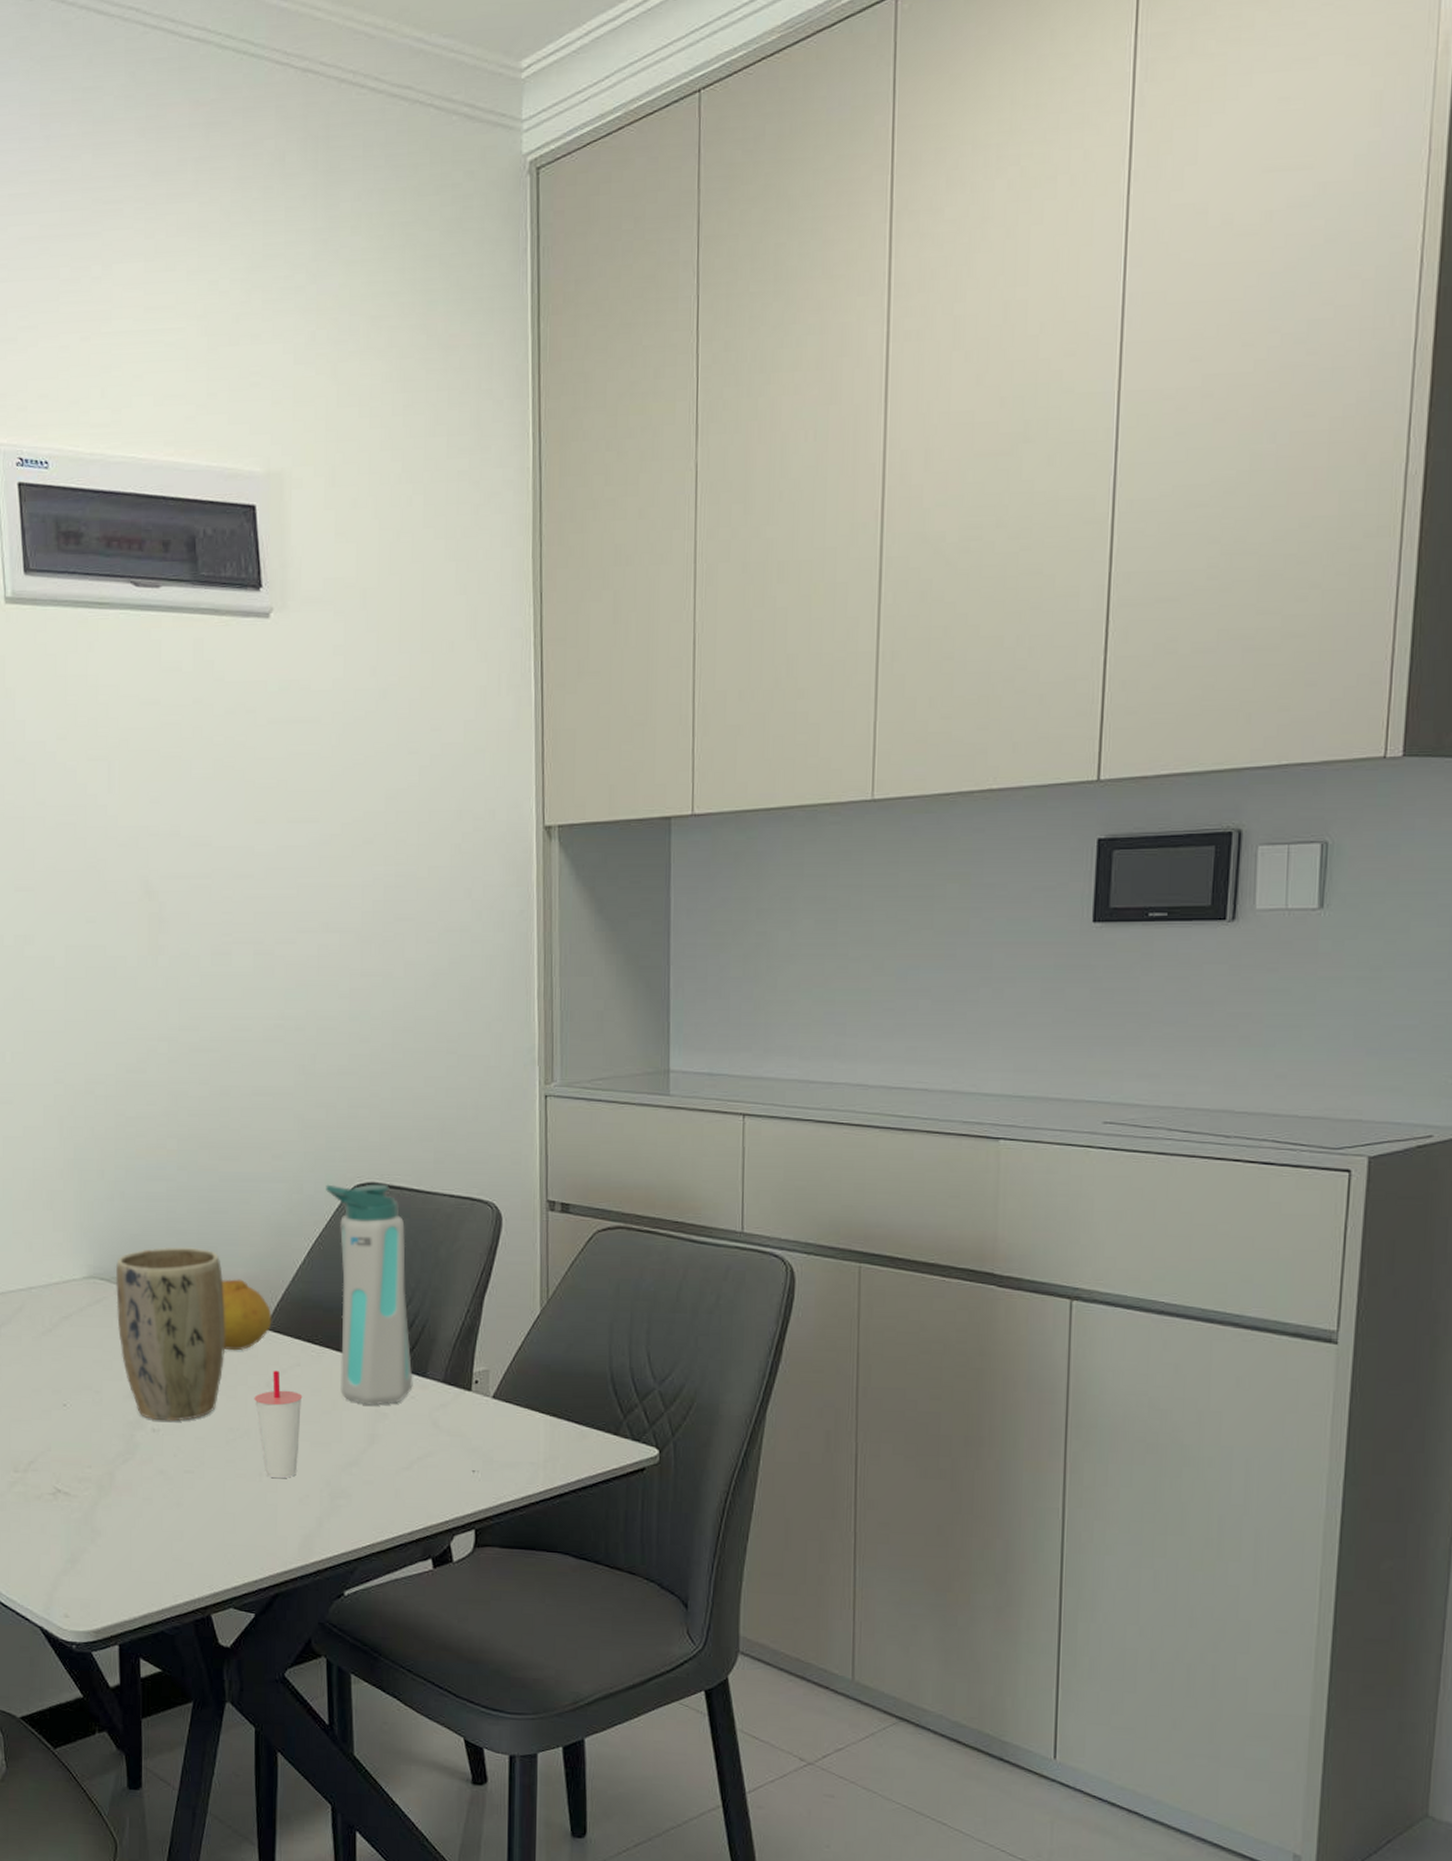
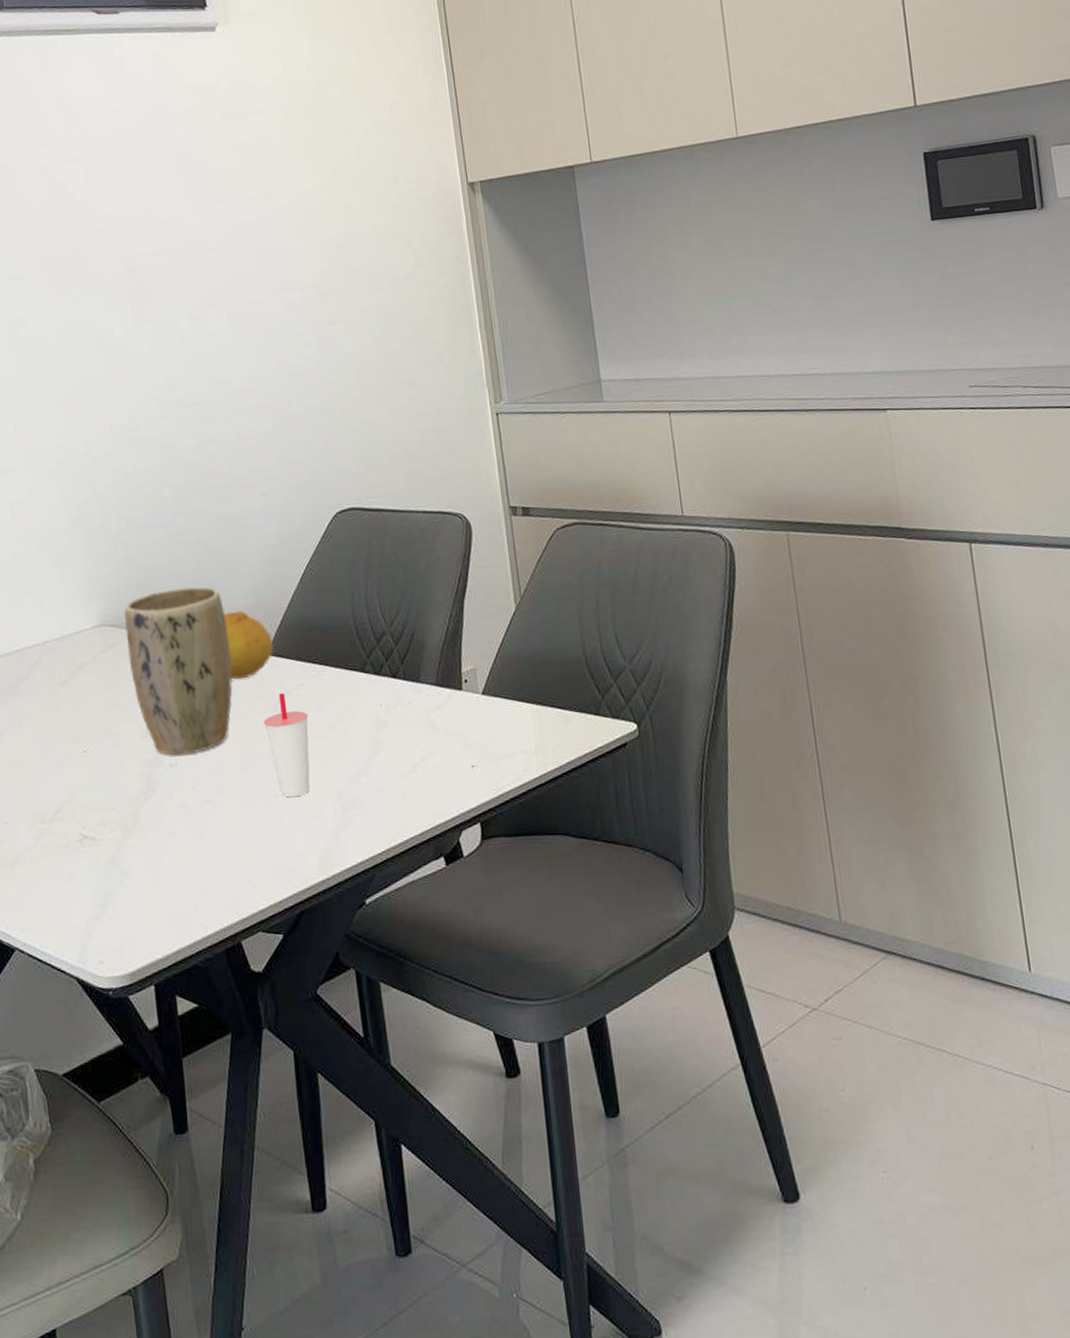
water bottle: present [326,1184,413,1406] -> none [311,508,409,716]

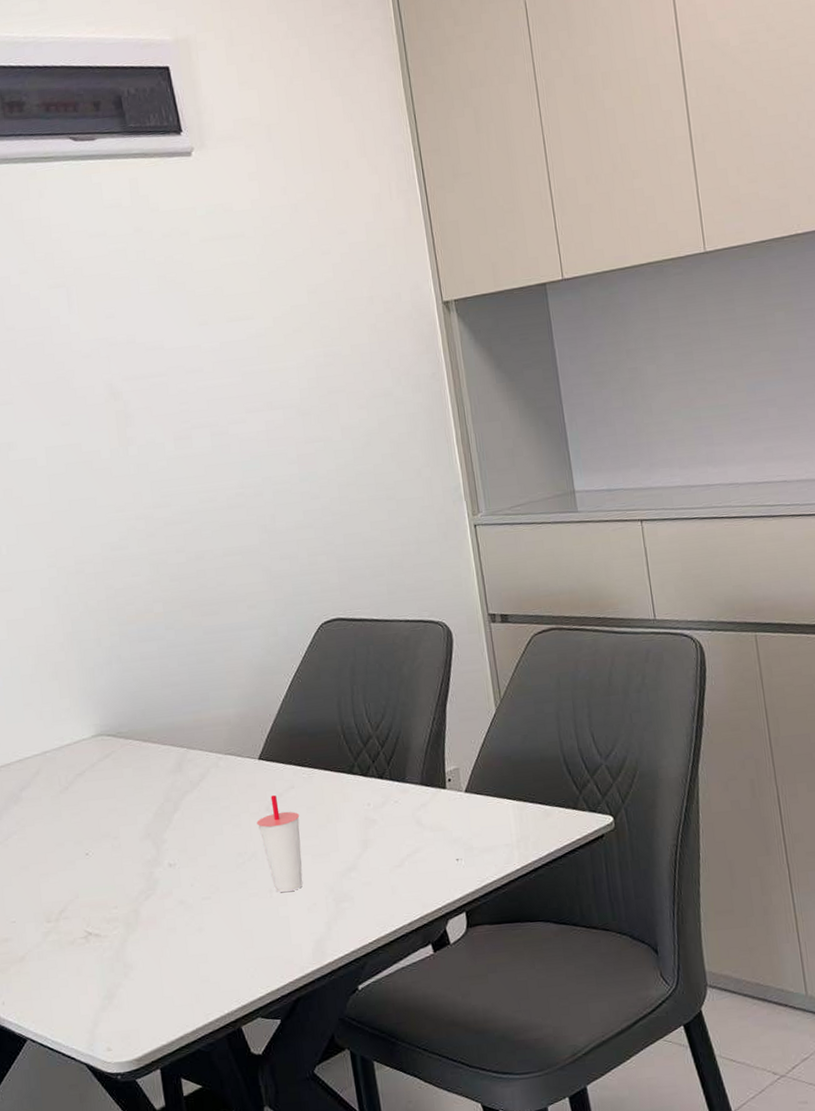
plant pot: present [123,586,233,756] -> none [119,695,227,857]
fruit: present [223,610,274,680] -> none [216,718,265,783]

